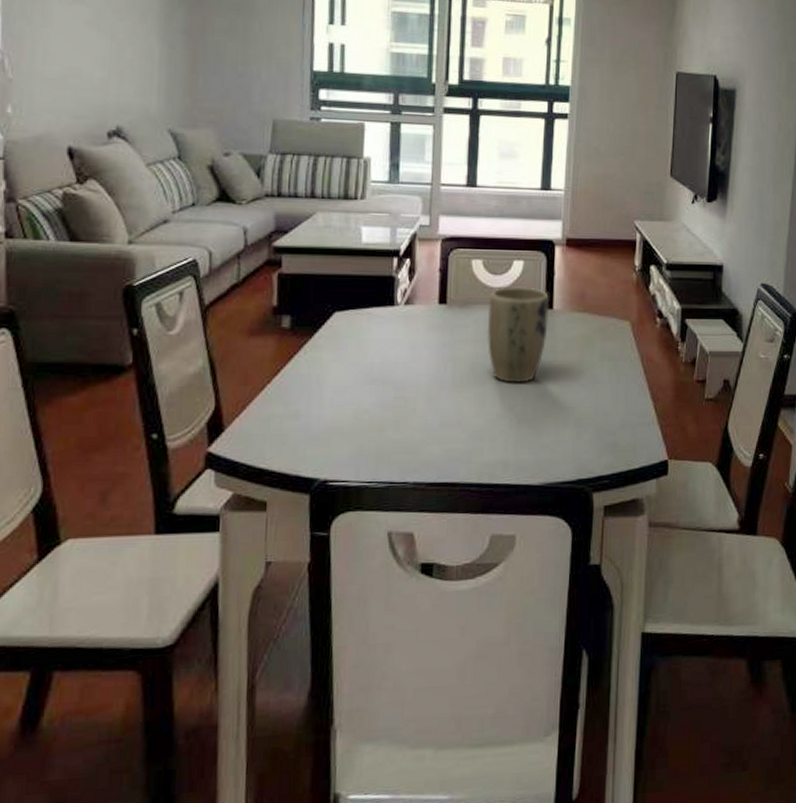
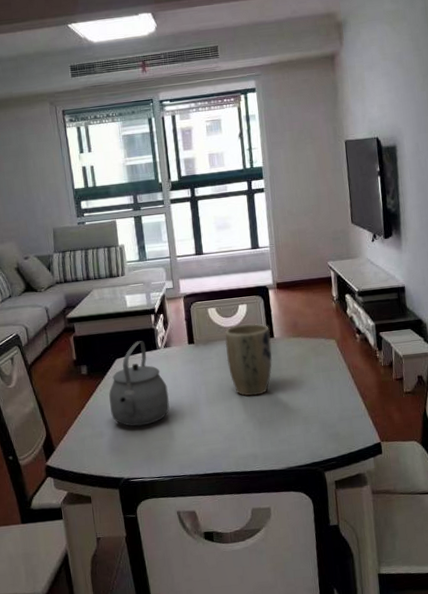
tea kettle: none [315,291,401,409] -> present [109,341,170,427]

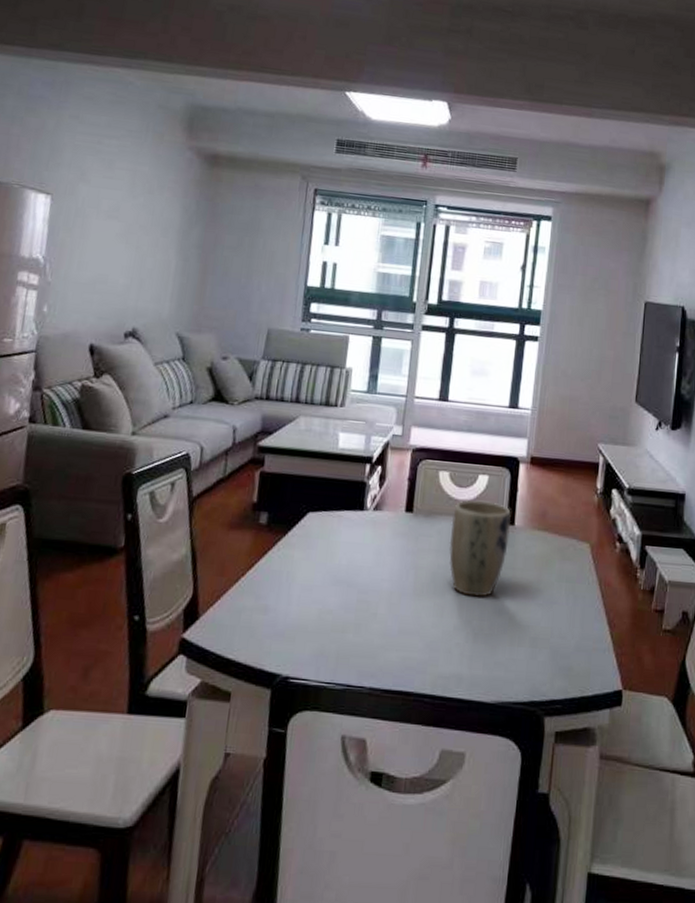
tea kettle: present [109,341,170,427] -> none [285,494,367,609]

